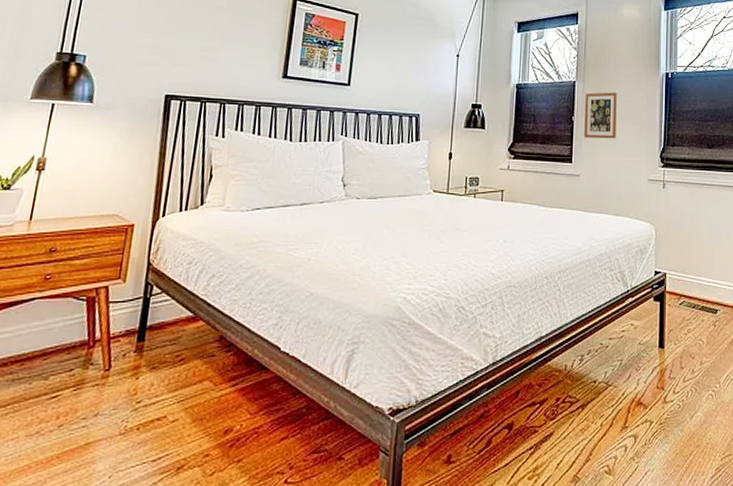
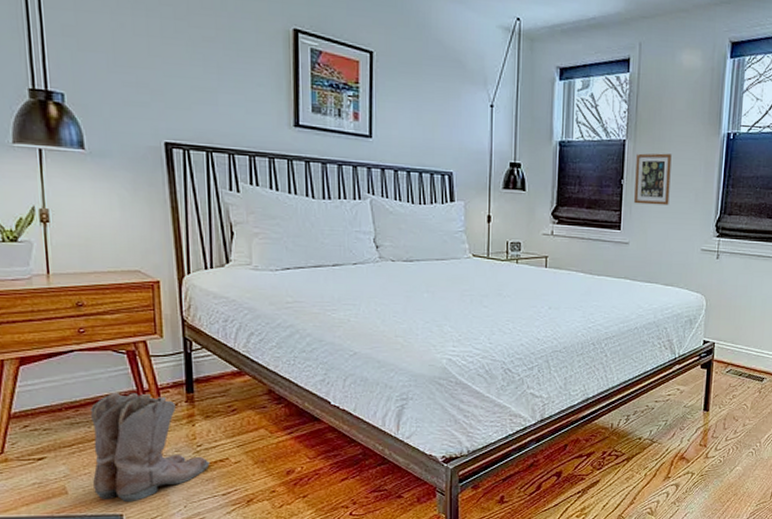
boots: none [17,342,146,474] -> present [89,392,210,503]

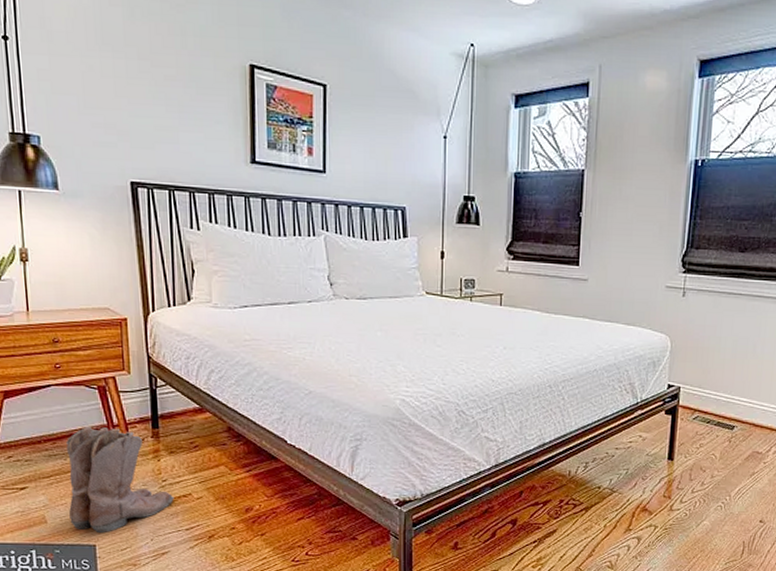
picture frame: present [634,153,672,206] -> none [593,183,634,239]

